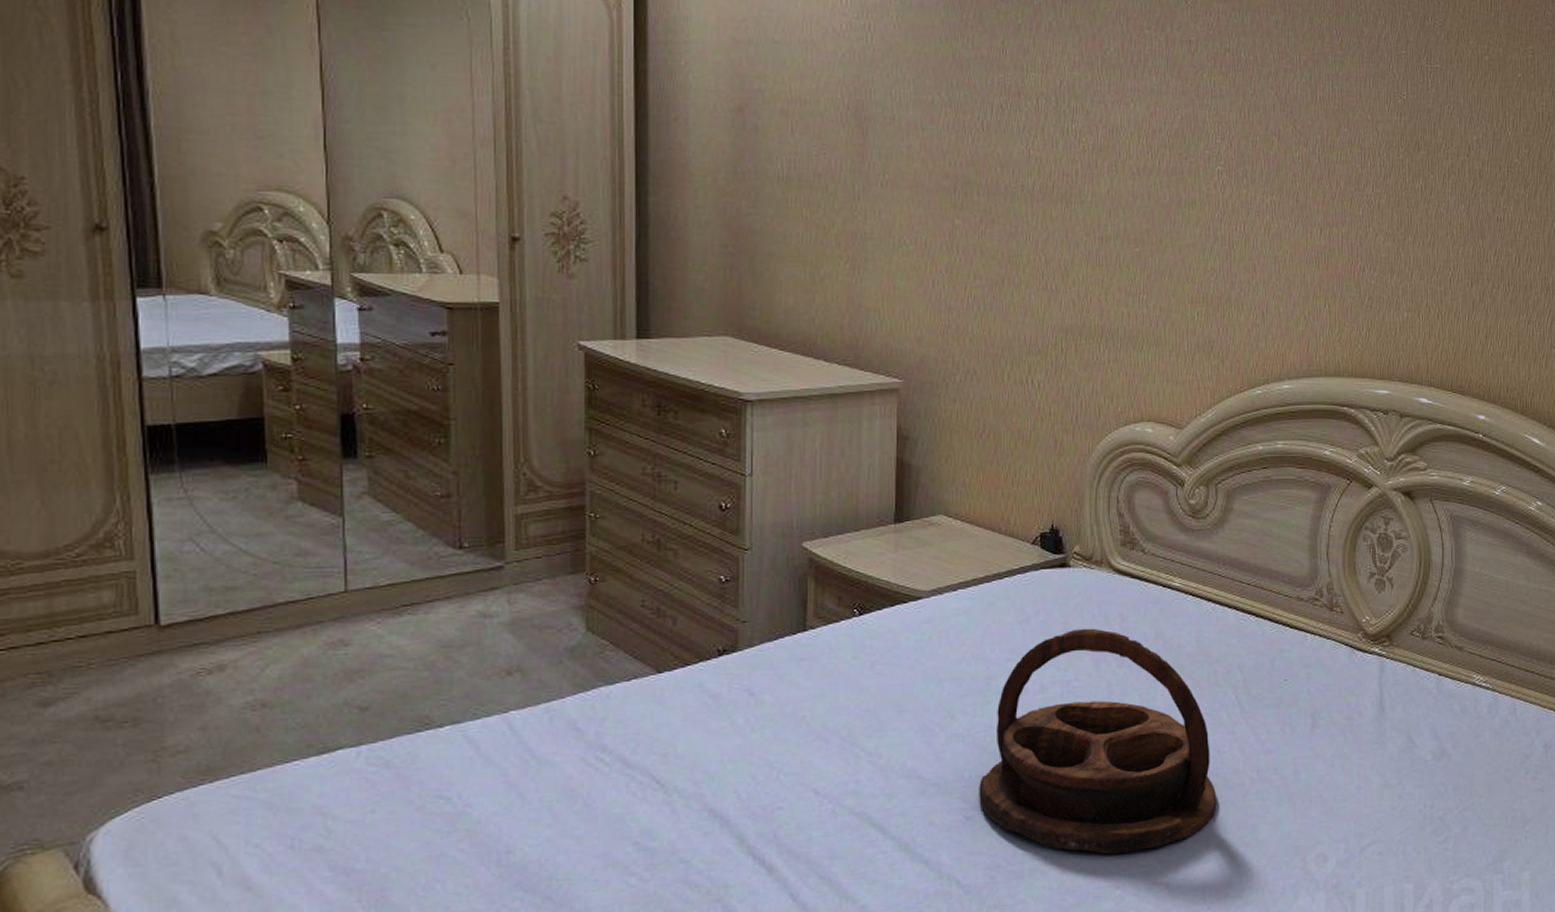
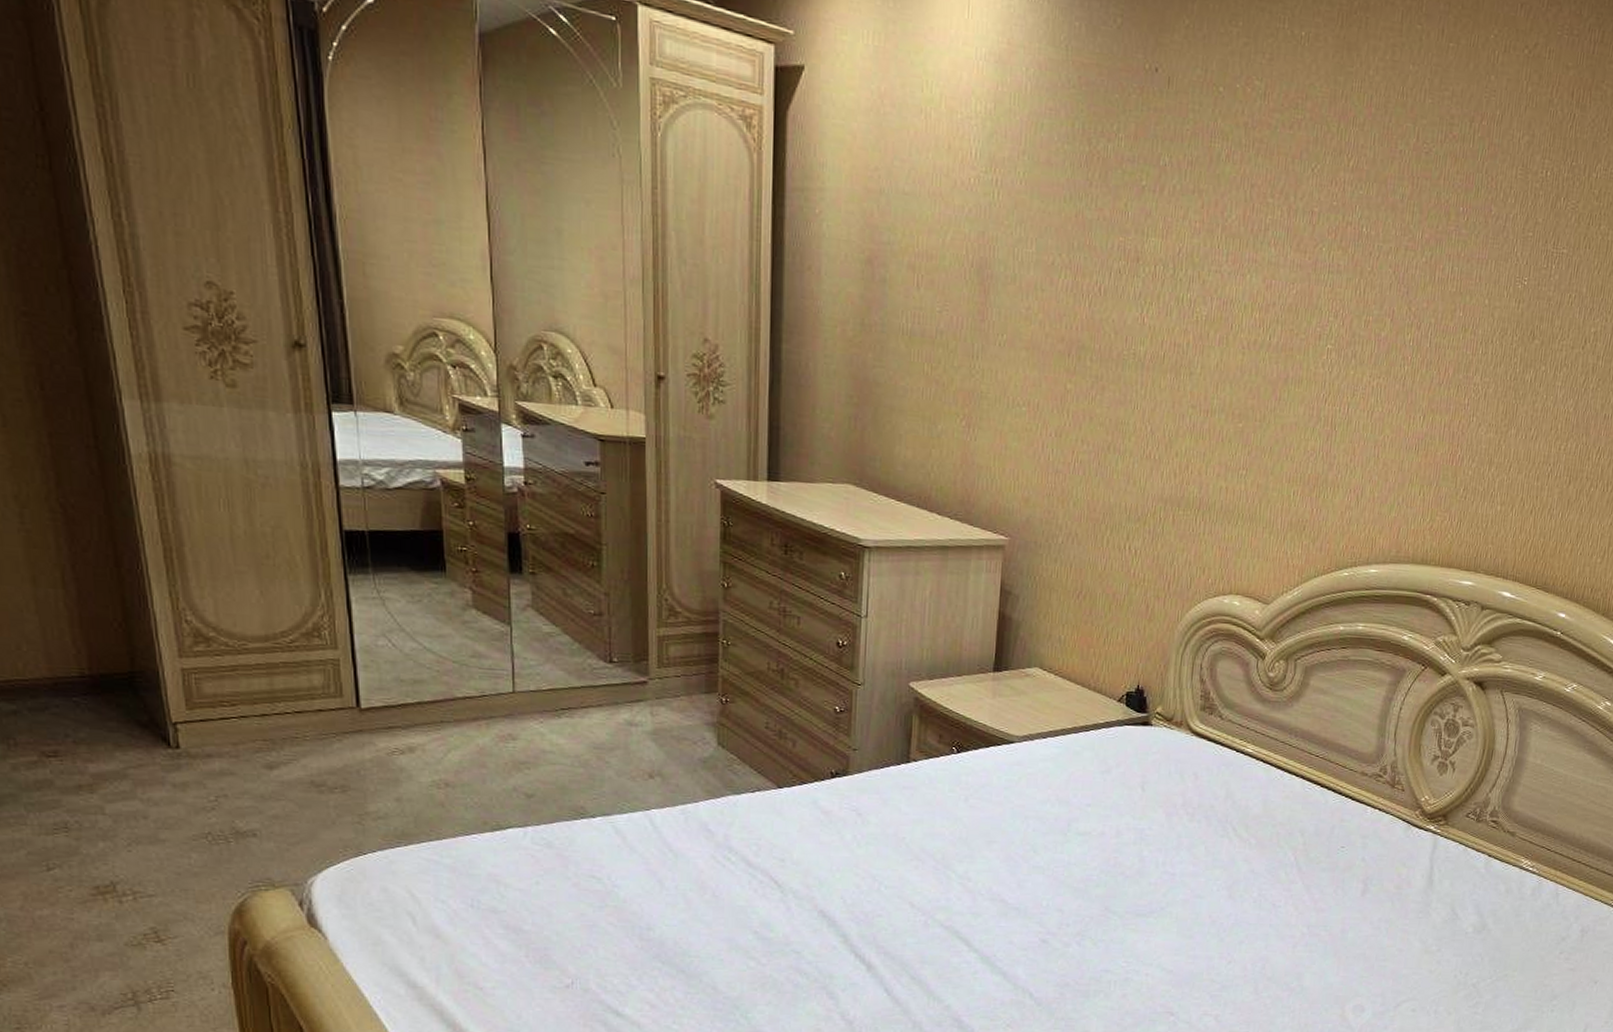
serving tray: present [979,628,1217,855] -> none [1054,783,1269,986]

